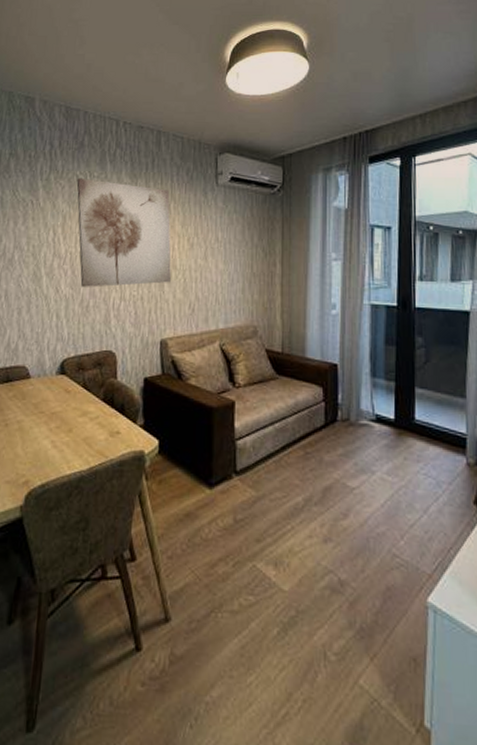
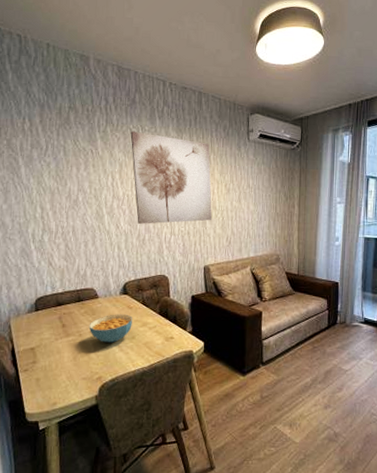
cereal bowl: none [17,399,70,437] -> present [89,314,132,343]

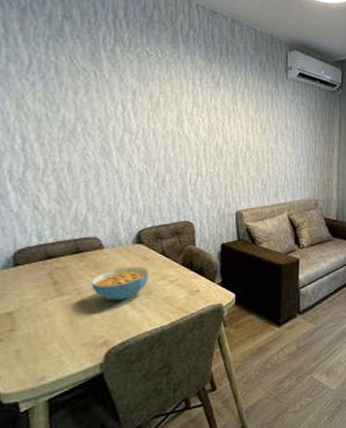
wall art: present [130,132,213,224] -> none [146,54,246,163]

